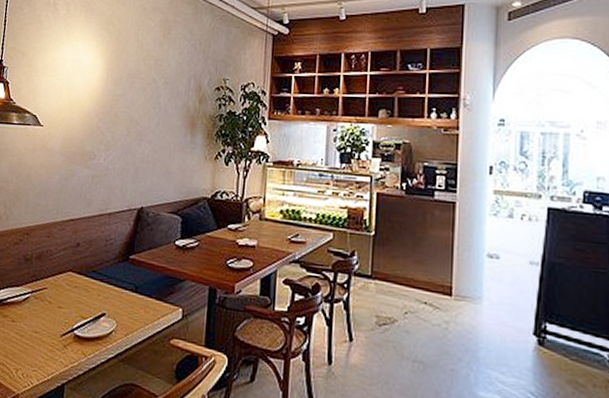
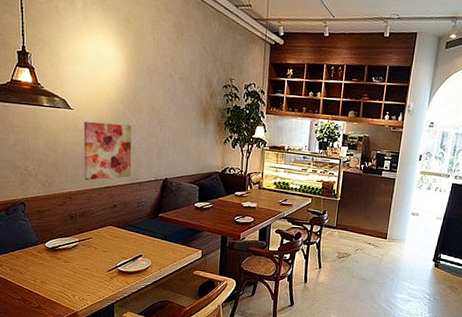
wall art: none [47,139,106,212] -> present [83,121,132,180]

